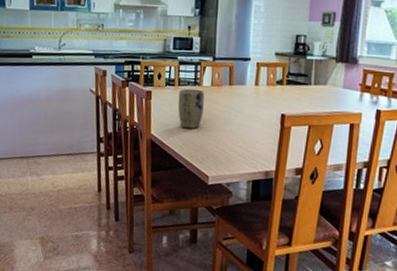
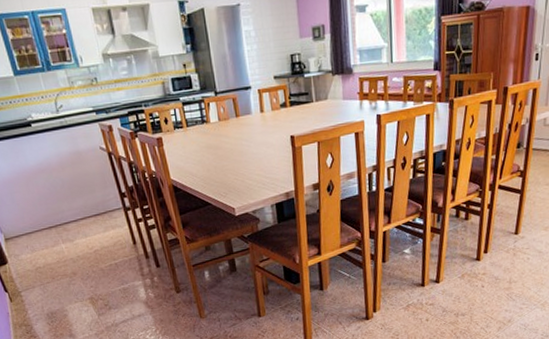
plant pot: present [178,88,205,129] -> none [188,126,217,168]

